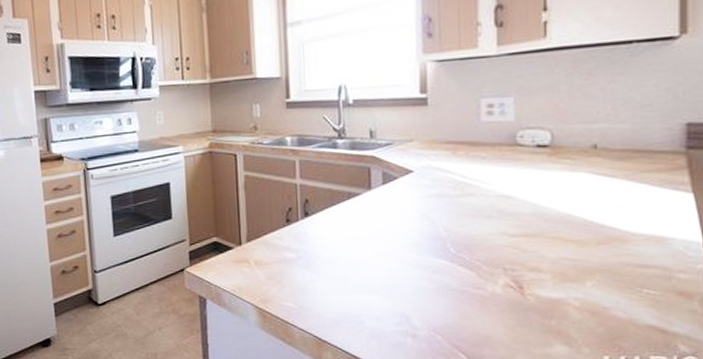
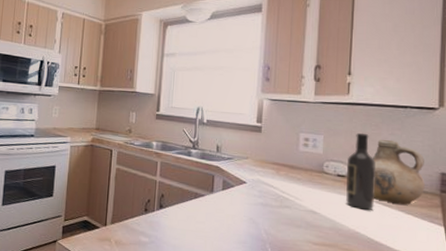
wine bottle: none [550,85,592,185] -> present [346,132,375,210]
ceramic jug: none [584,90,663,172] -> present [372,139,425,205]

